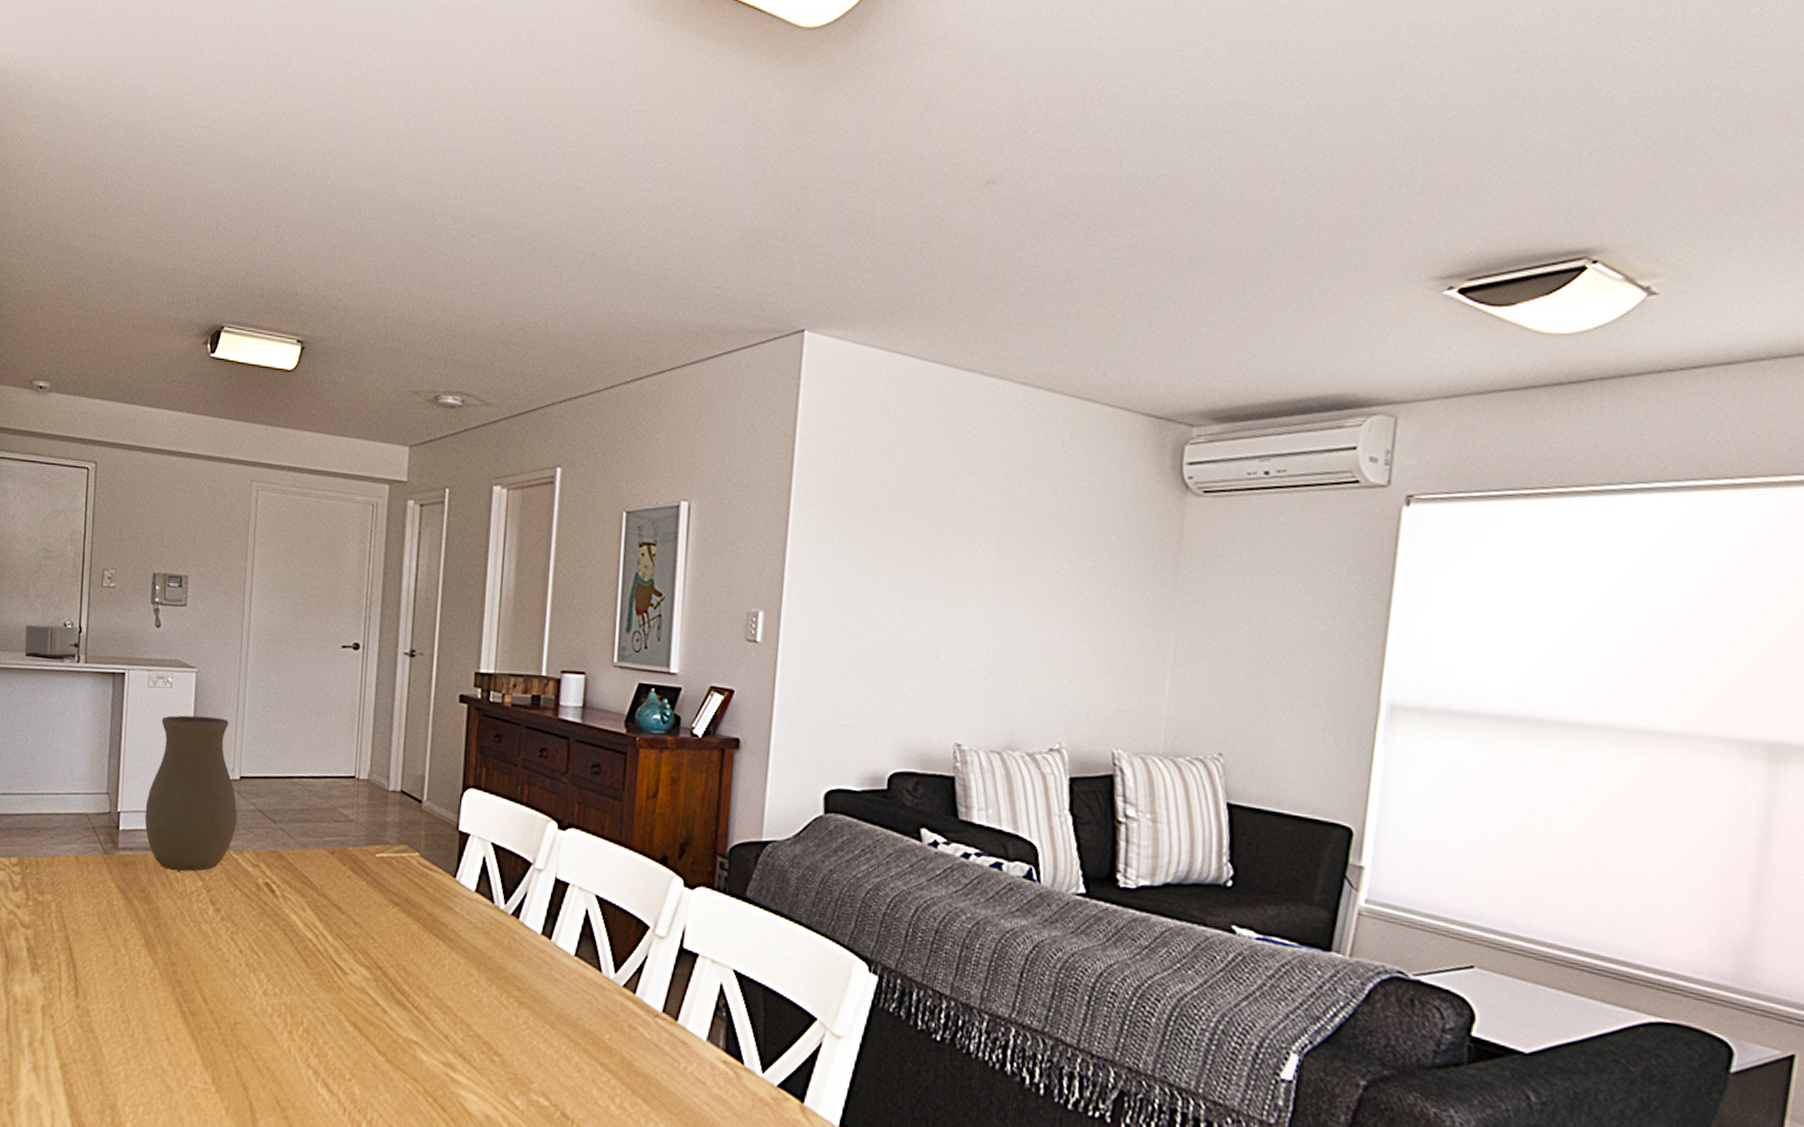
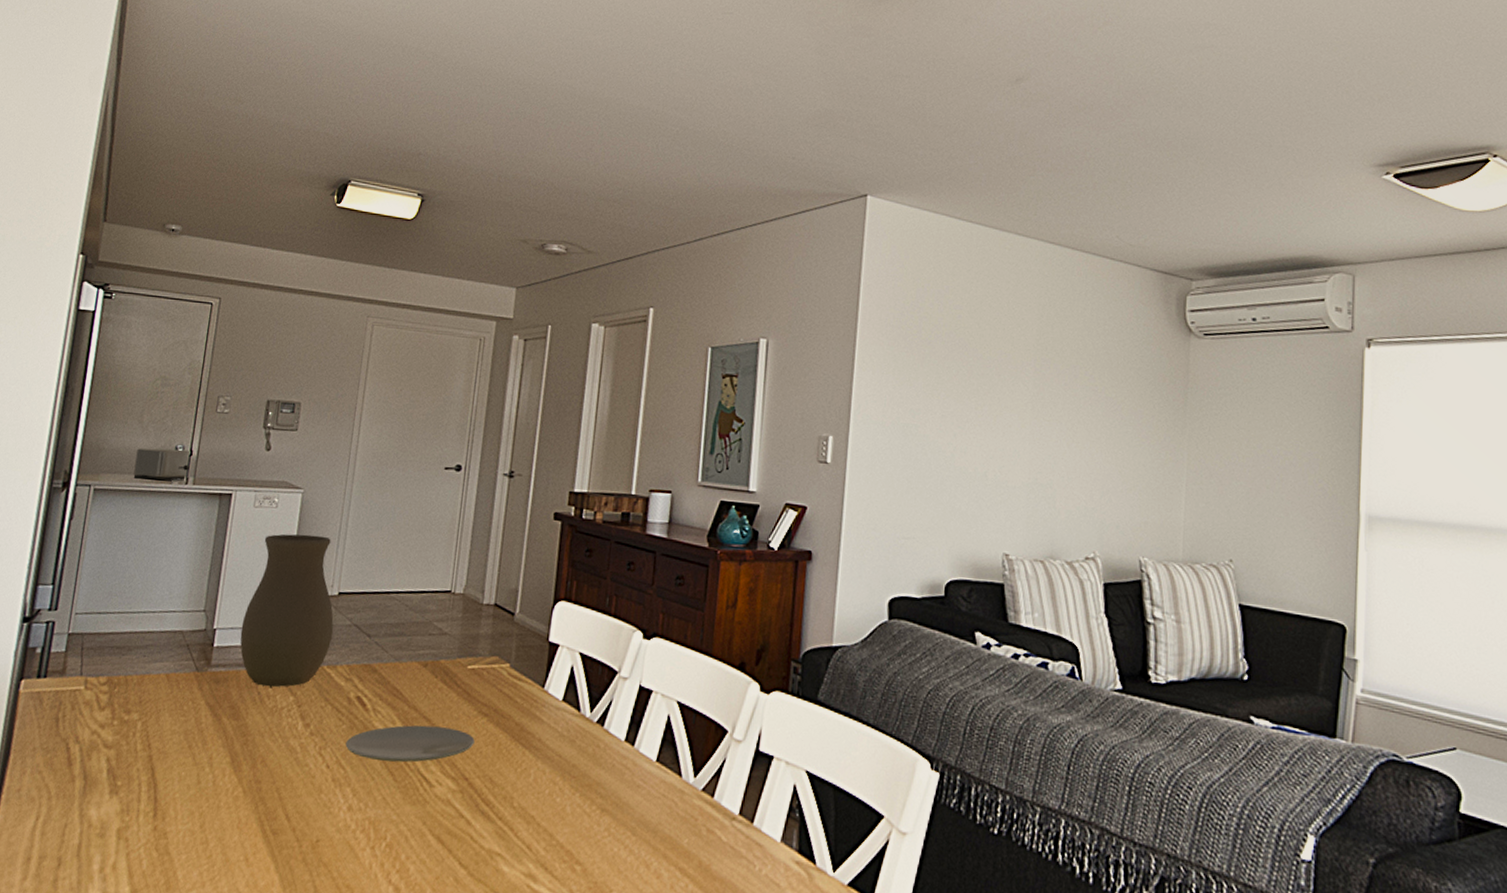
plate: none [257,912,387,950] -> present [345,725,475,763]

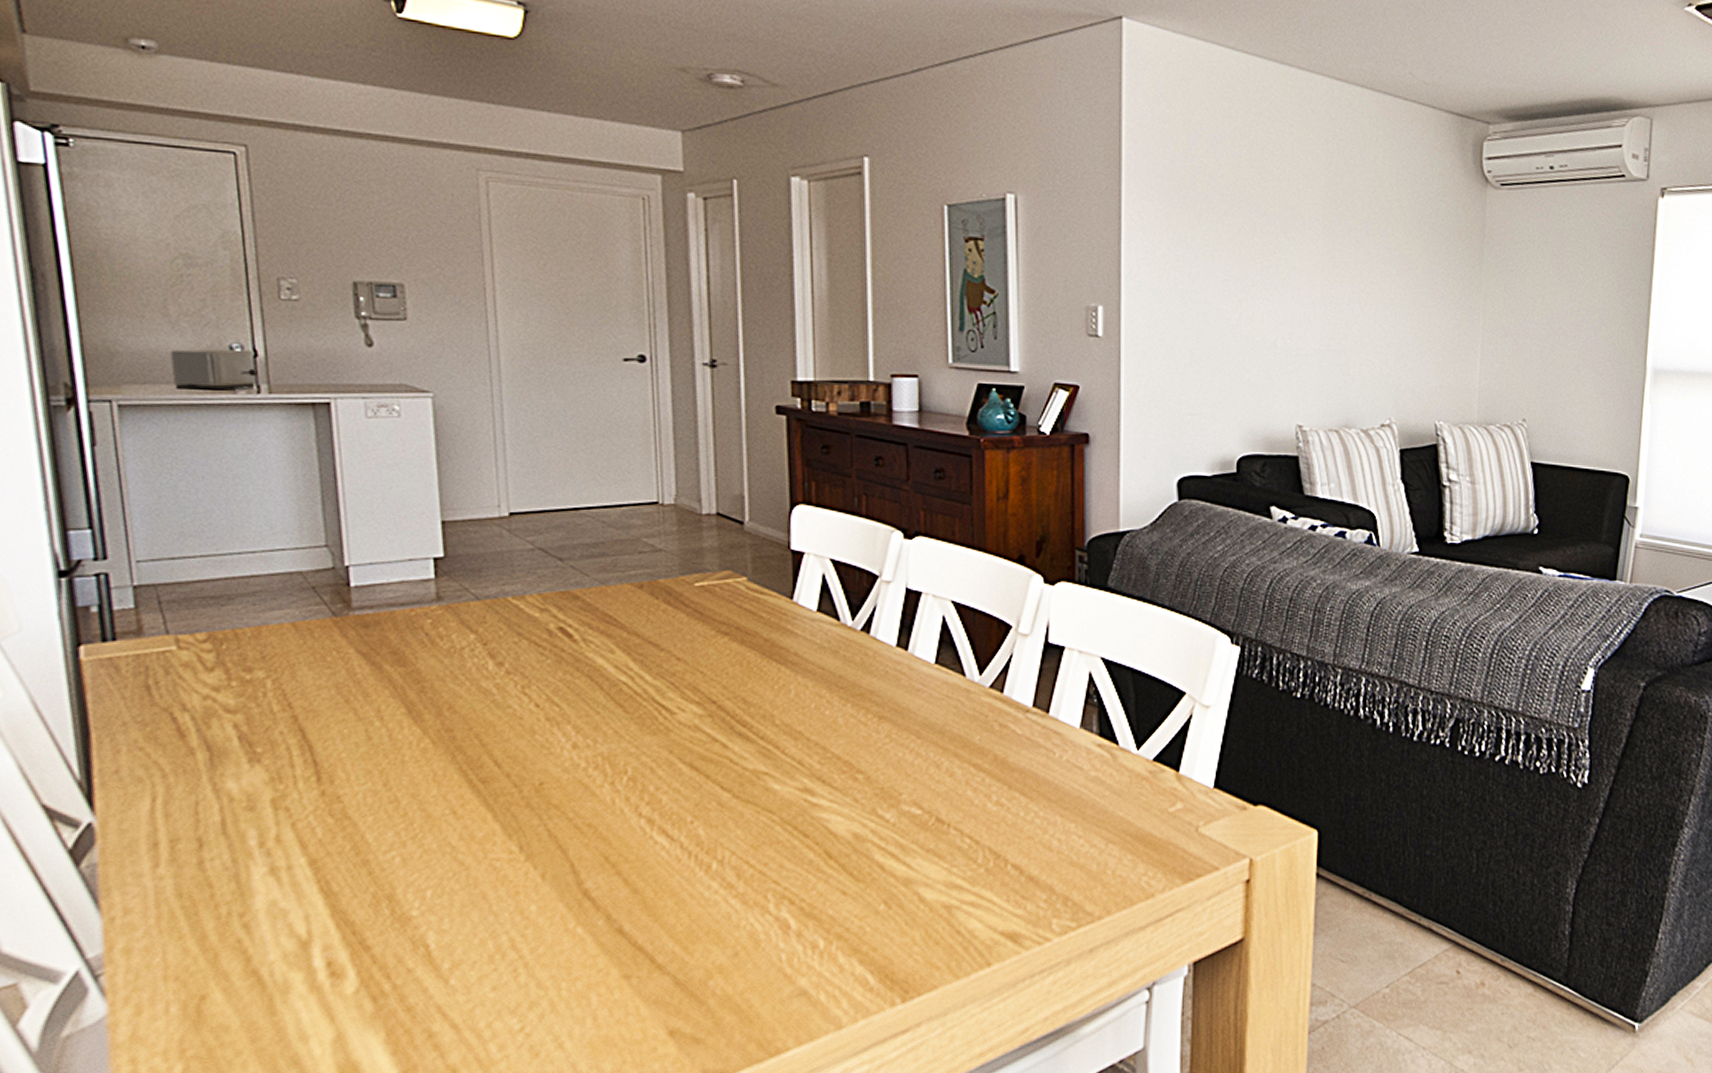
vase: present [240,534,334,689] -> none [383,447,513,628]
plate: present [345,725,475,763] -> none [554,651,718,693]

